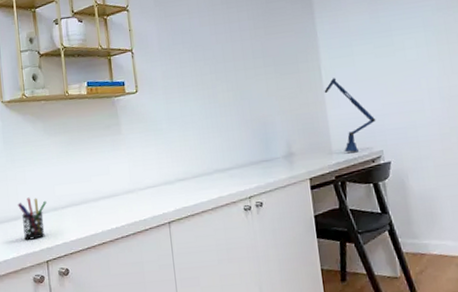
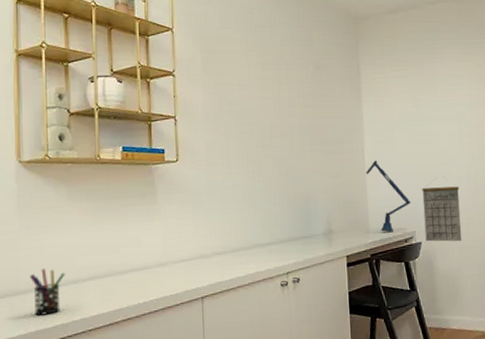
calendar: none [387,100,438,161] -> present [422,186,462,242]

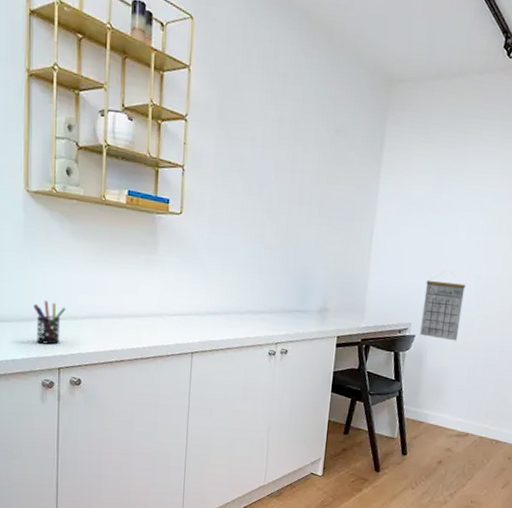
desk lamp: present [366,160,411,233] -> none [371,243,413,321]

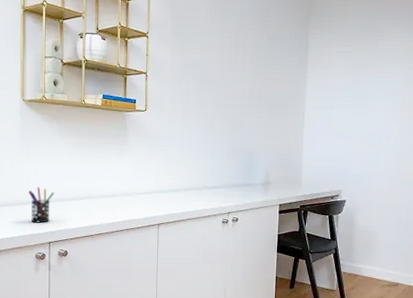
calendar: present [420,280,466,341] -> none [350,153,386,204]

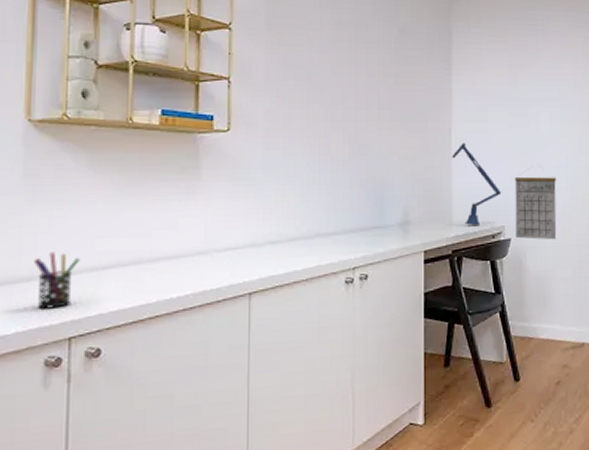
desk lamp: none [304,125,341,189] -> present [452,143,502,226]
calendar: none [350,153,386,204] -> present [515,176,557,240]

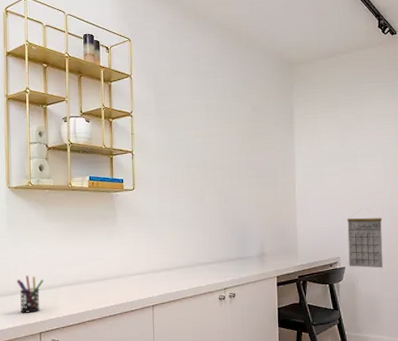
desk lamp: present [452,143,502,226] -> none [296,192,337,258]

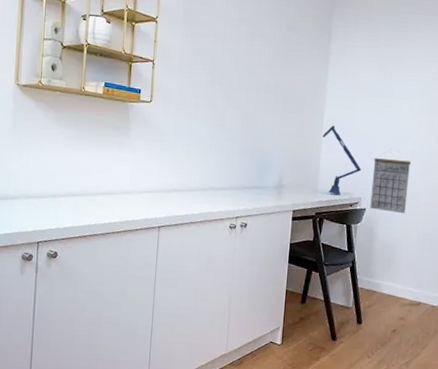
pen holder: present [17,275,44,313] -> none [18,180,46,221]
desk lamp: none [296,192,337,258] -> present [322,125,362,196]

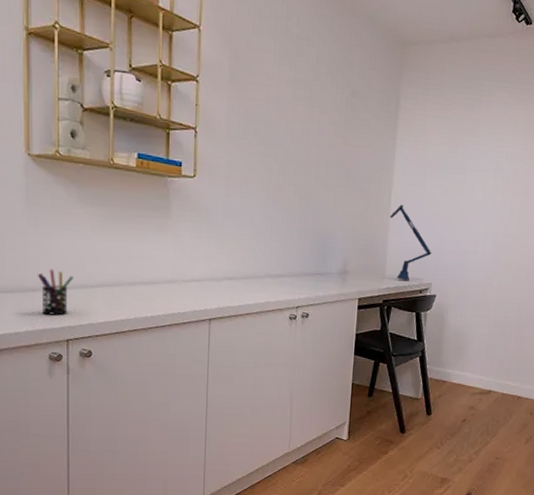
pen holder: none [18,180,46,221] -> present [38,269,74,315]
calendar: present [370,157,411,214] -> none [440,240,484,300]

